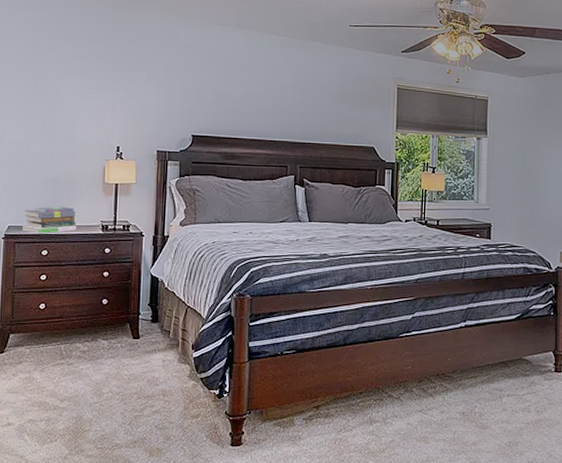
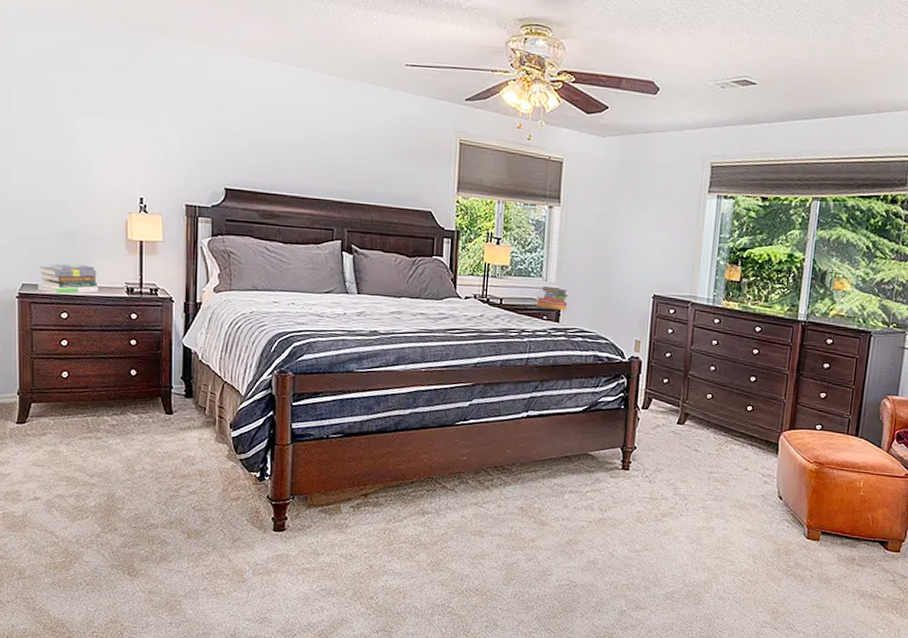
books: none [469,207,498,229] -> present [536,285,569,311]

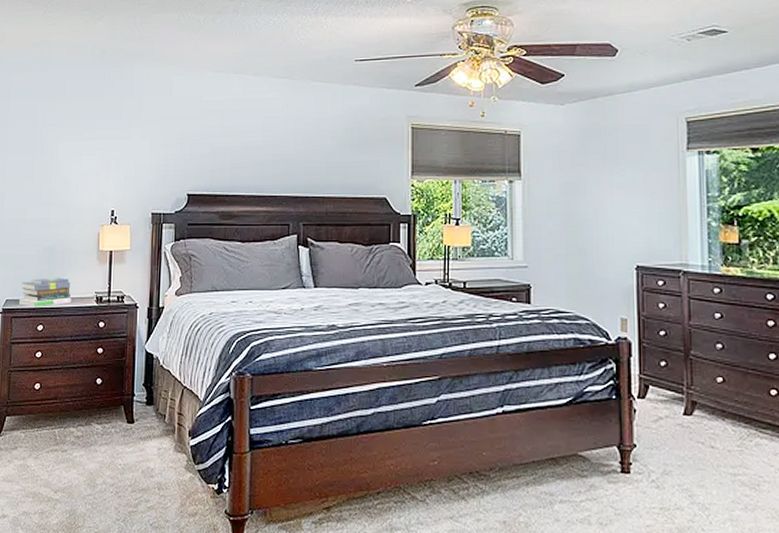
books: present [536,285,569,311] -> none [503,264,539,291]

